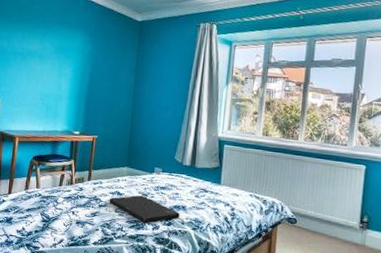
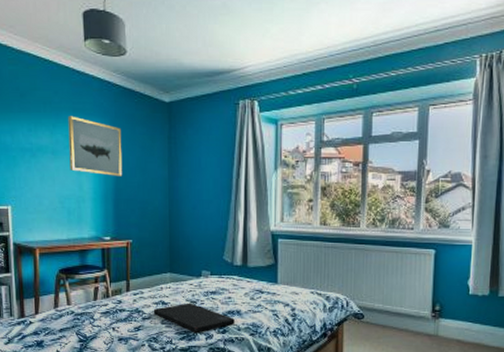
wall art: none [52,27,99,81] -> present [68,116,123,176]

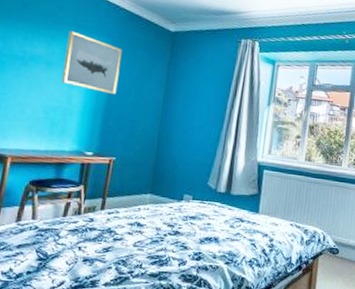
smartphone: present [153,303,235,333] -> none [126,226,211,258]

